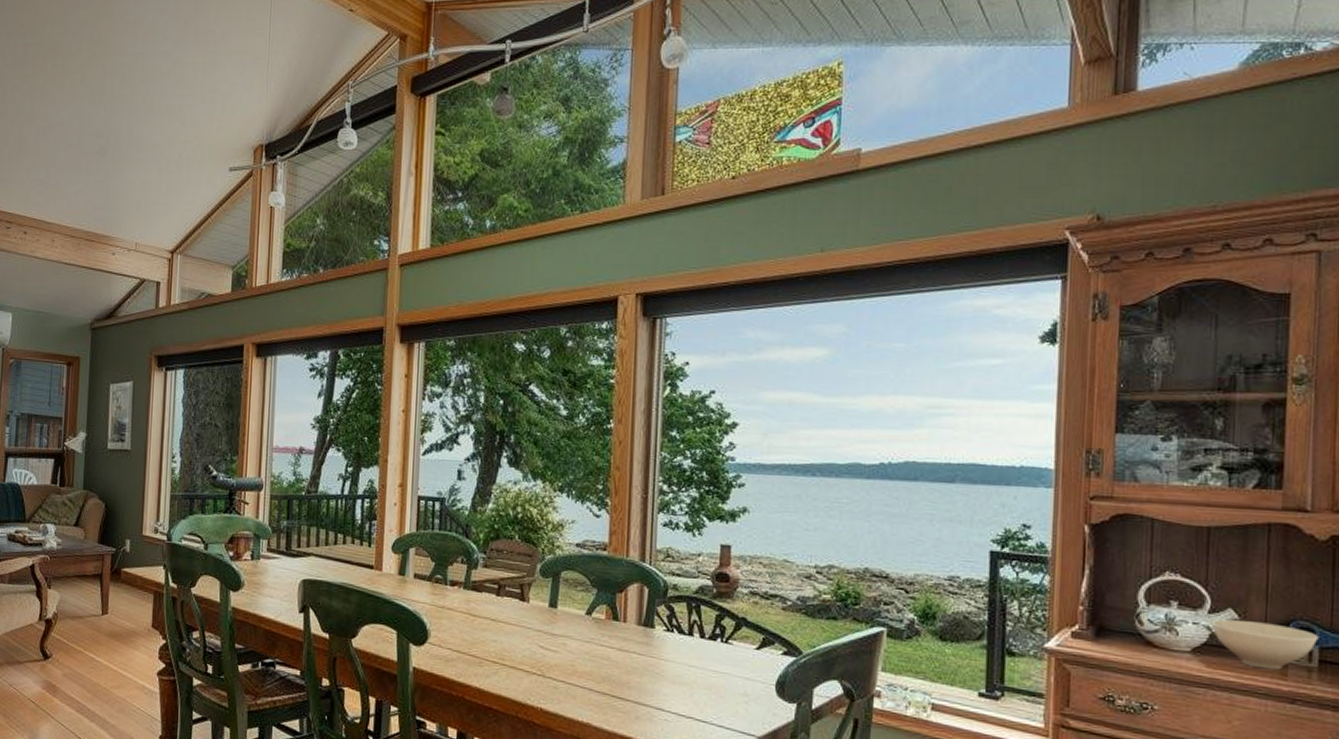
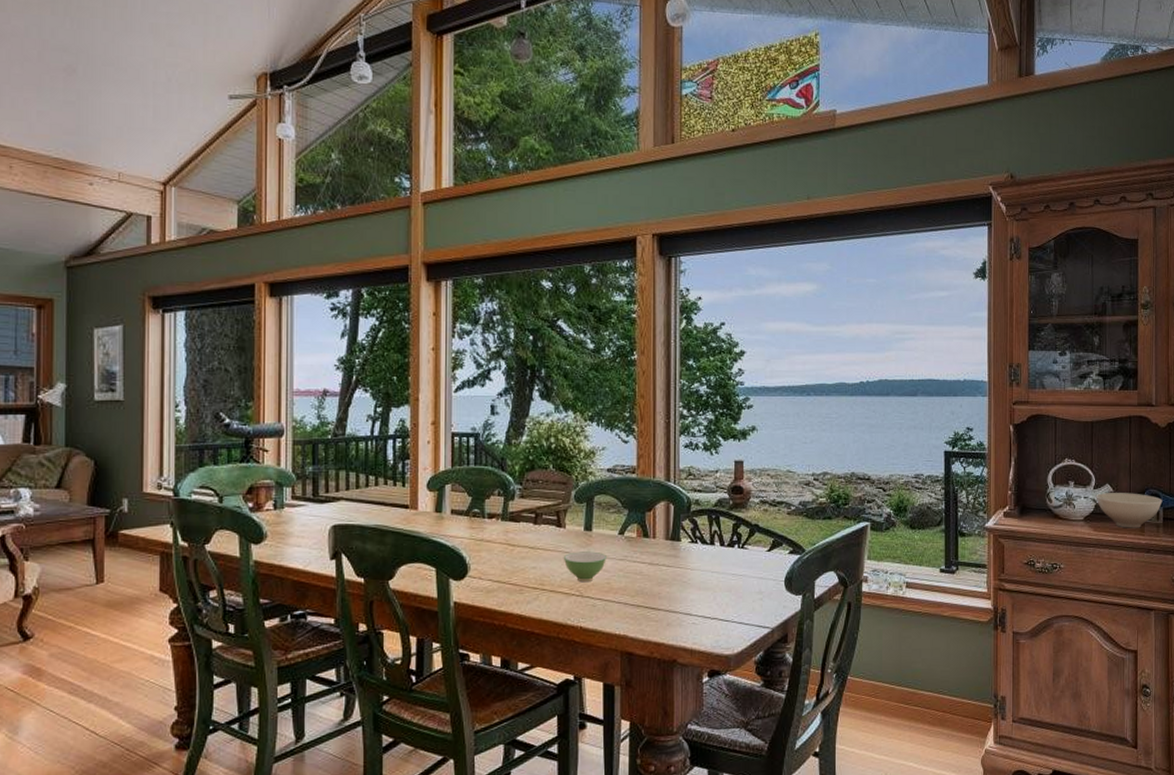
bowl: none [525,628,572,663] -> present [563,551,606,583]

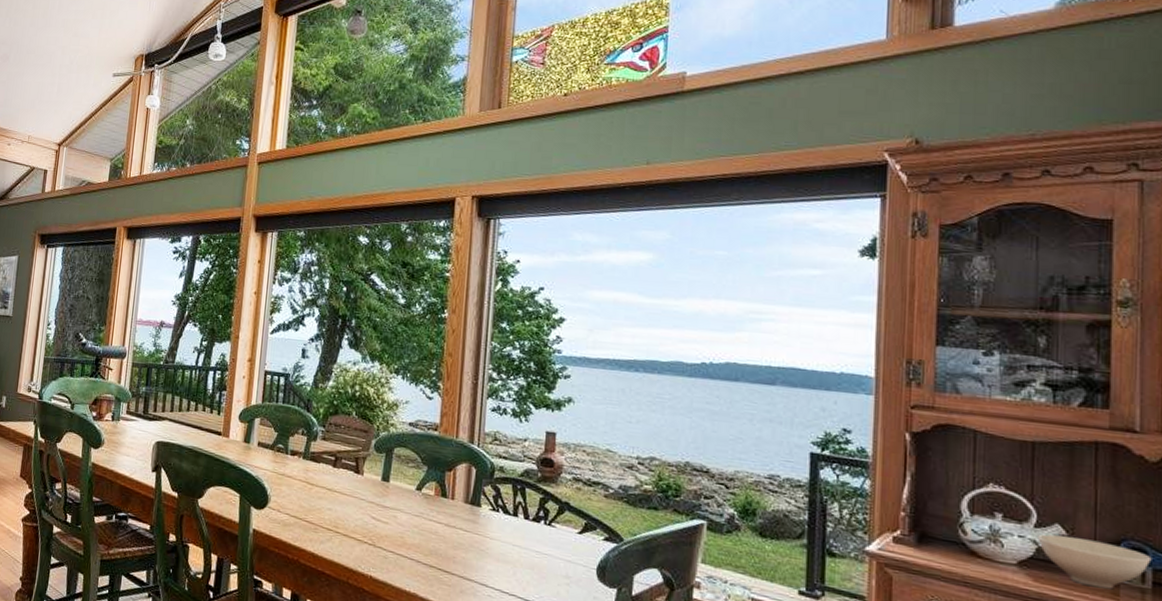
bowl: present [563,551,606,583] -> none [358,500,402,533]

